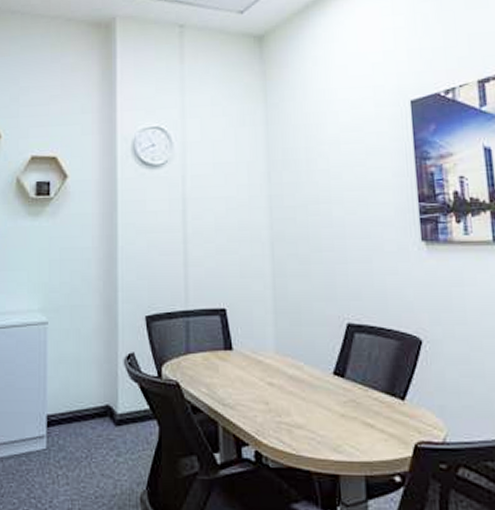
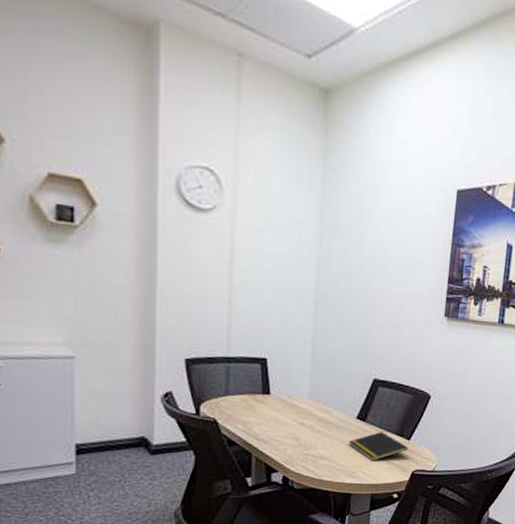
notepad: none [328,391,404,430] -> present [349,432,408,461]

